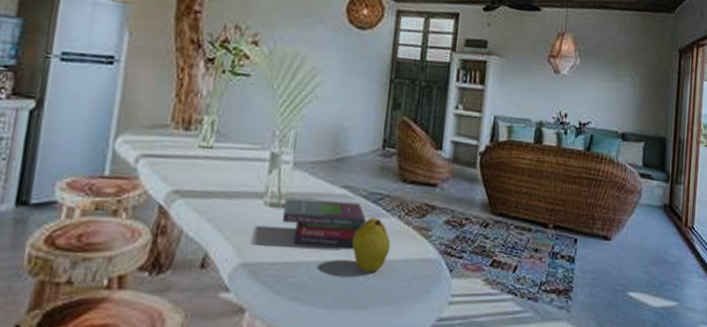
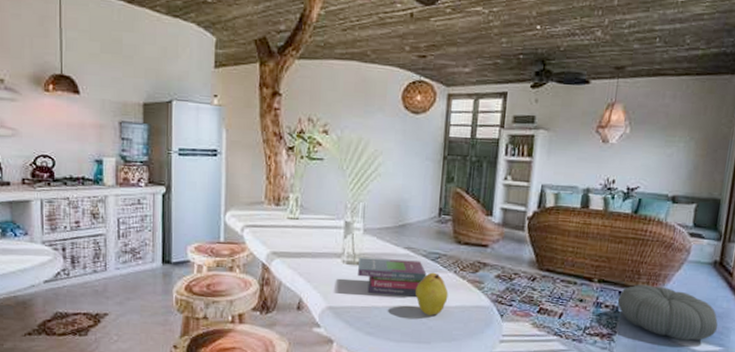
pouf: none [573,231,672,295] -> present [617,284,718,341]

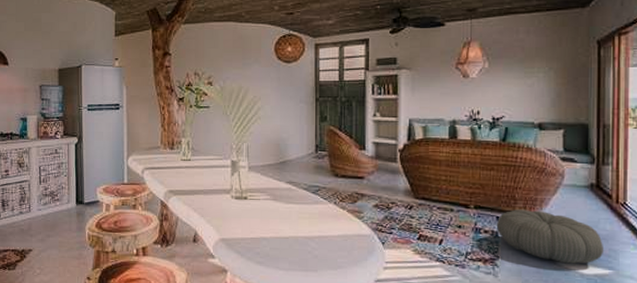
books: present [358,257,427,297] -> none [246,193,308,227]
fruit: present [415,272,449,316] -> none [300,204,330,245]

